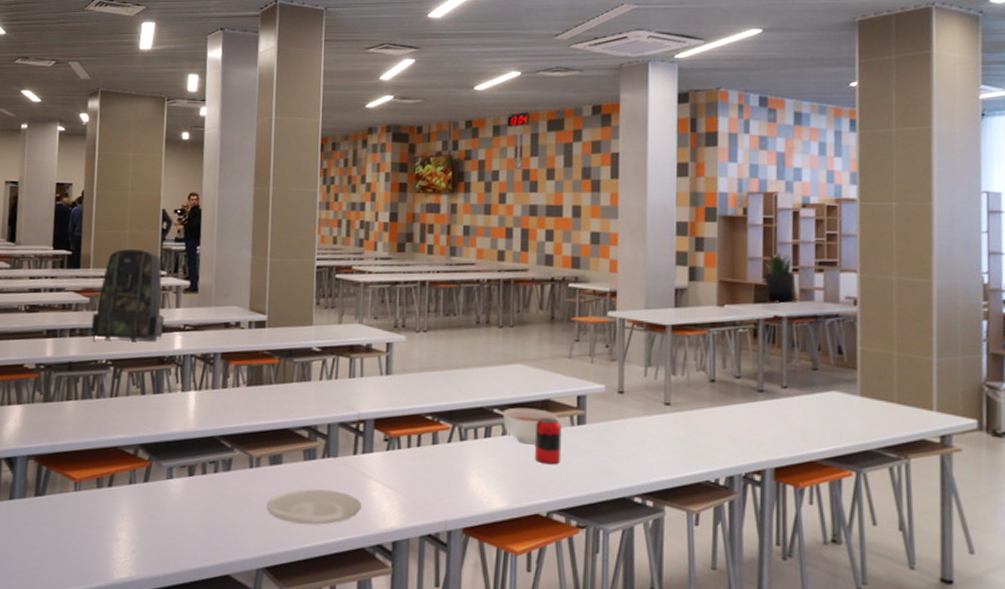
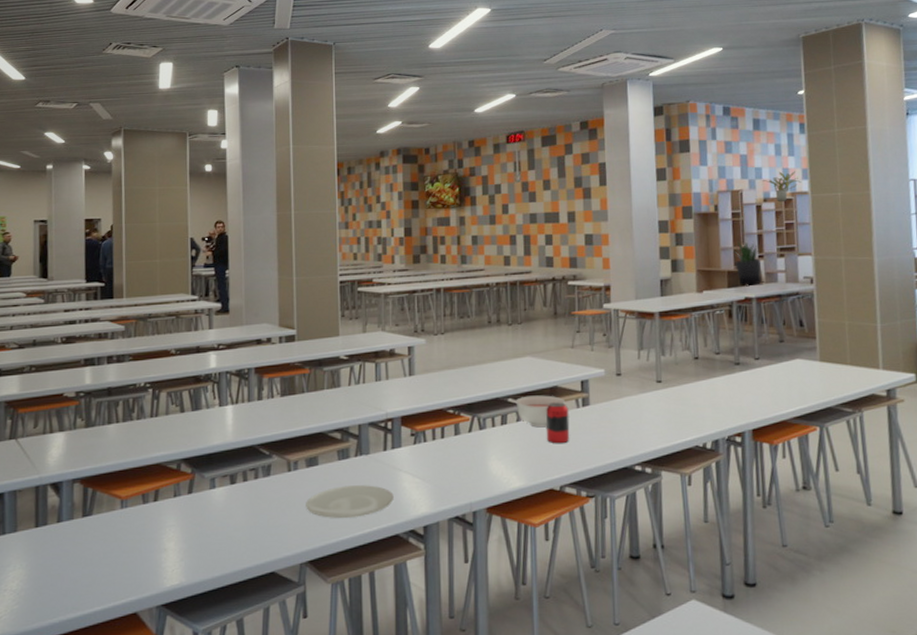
backpack: present [90,249,165,342] -> none [127,277,200,367]
potted plant: none [801,174,848,210] -> present [762,171,801,202]

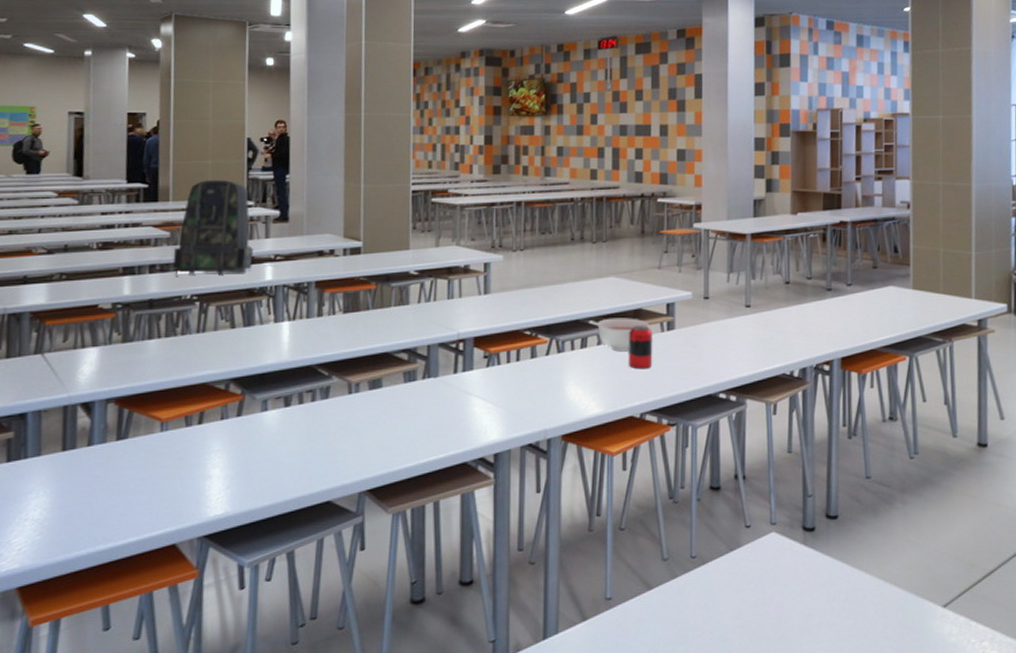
backpack: none [127,277,200,367] -> present [172,180,254,277]
plate: present [306,485,394,519] -> none [367,410,463,446]
planter: present [733,241,762,287] -> none [830,162,858,210]
potted plant: present [762,171,801,202] -> none [863,91,903,123]

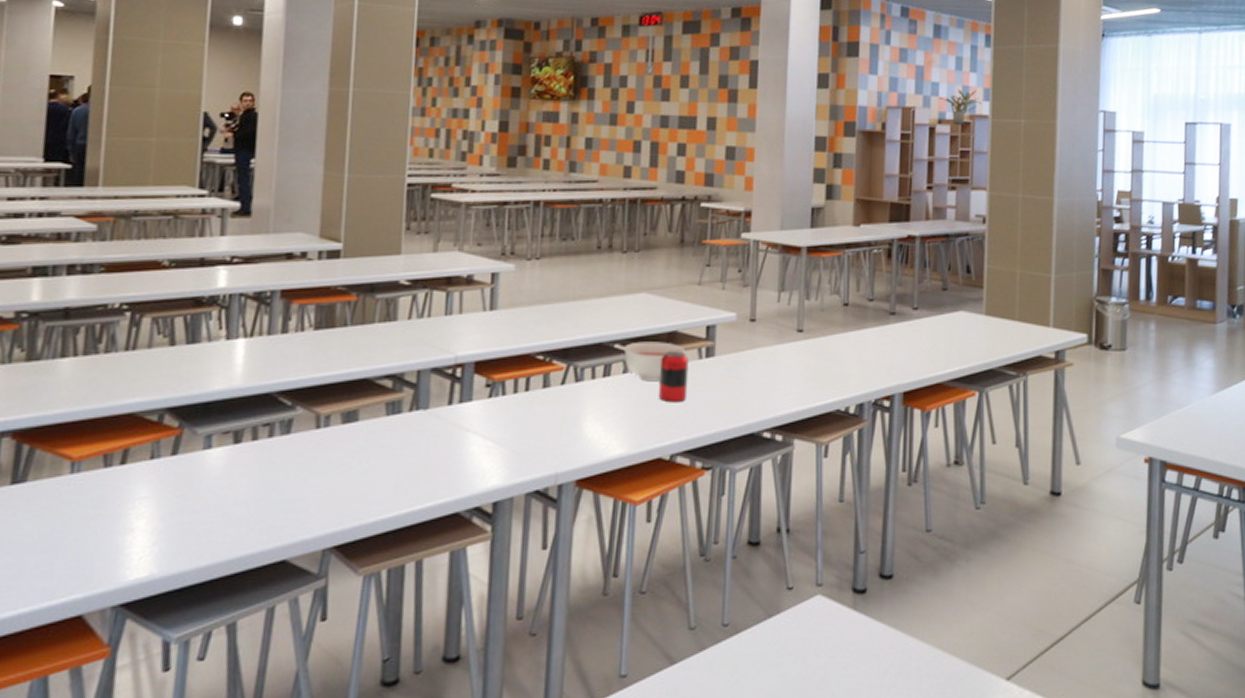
backpack: present [172,180,254,277] -> none [98,162,205,281]
potted plant: none [863,91,903,123] -> present [938,89,982,126]

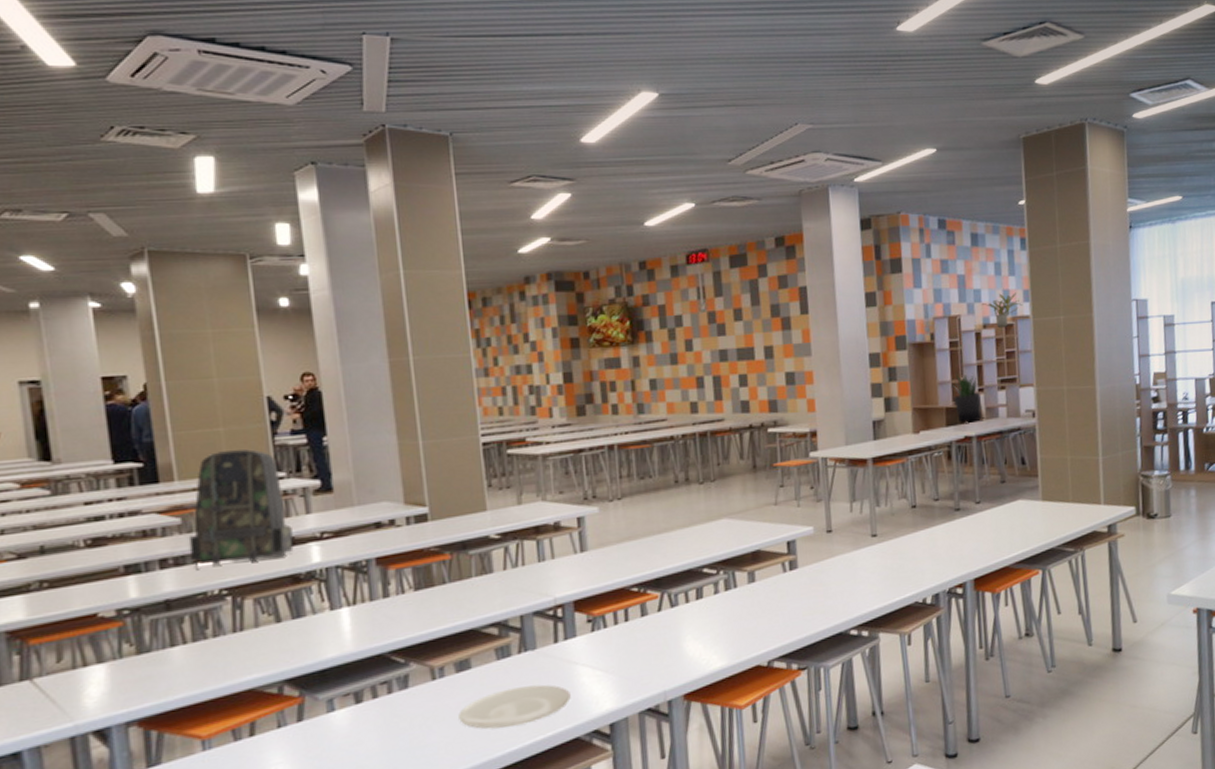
backpack: none [98,162,205,281] -> present [188,449,294,571]
plate: none [336,448,457,492] -> present [458,684,571,730]
bowl: present [623,341,686,382] -> none [712,561,771,599]
soda can: present [658,351,689,401] -> none [748,568,777,615]
planter: none [899,168,928,223] -> present [952,373,982,424]

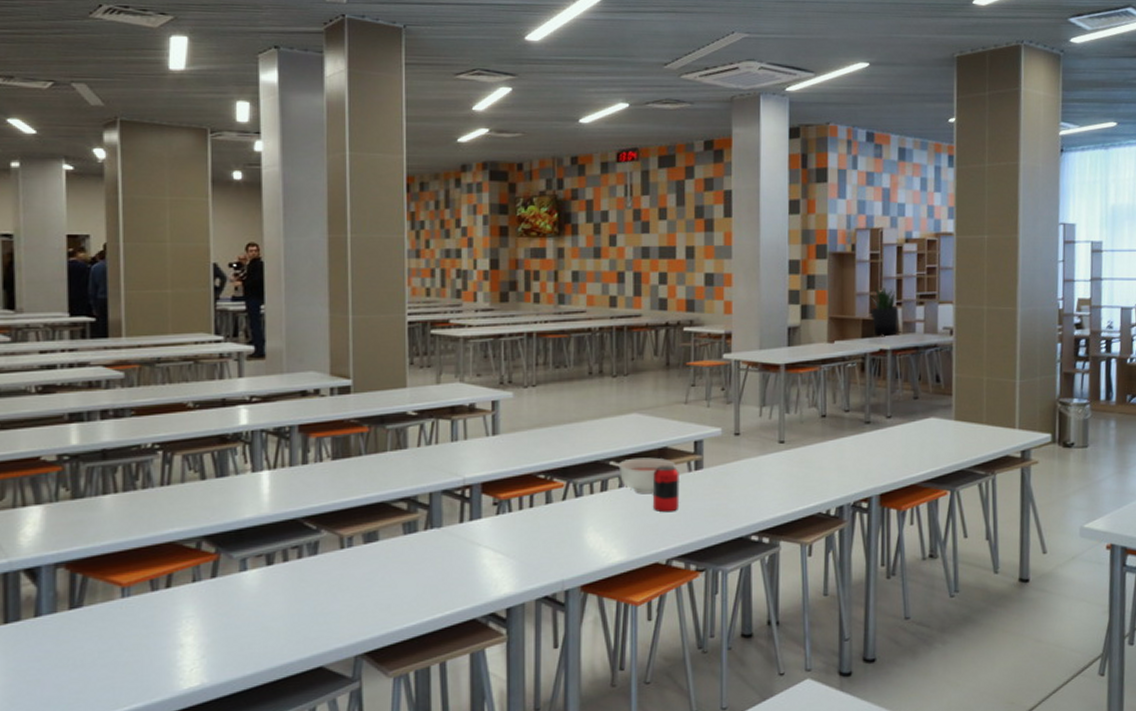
backpack: present [188,449,294,571] -> none [128,312,226,424]
plate: present [458,684,571,730] -> none [362,563,471,603]
bowl: none [712,561,771,599] -> present [618,457,676,494]
soda can: none [748,568,777,615] -> present [652,465,680,512]
potted plant: present [981,292,1022,329] -> none [905,209,946,244]

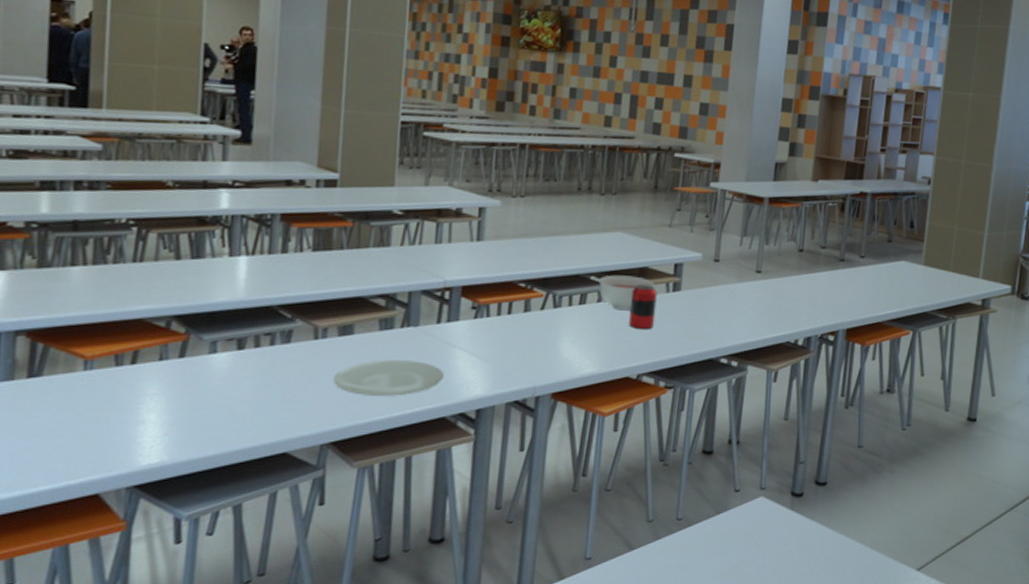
plate: none [362,563,471,603] -> present [333,360,444,397]
planter: present [870,286,899,337] -> none [855,131,882,181]

